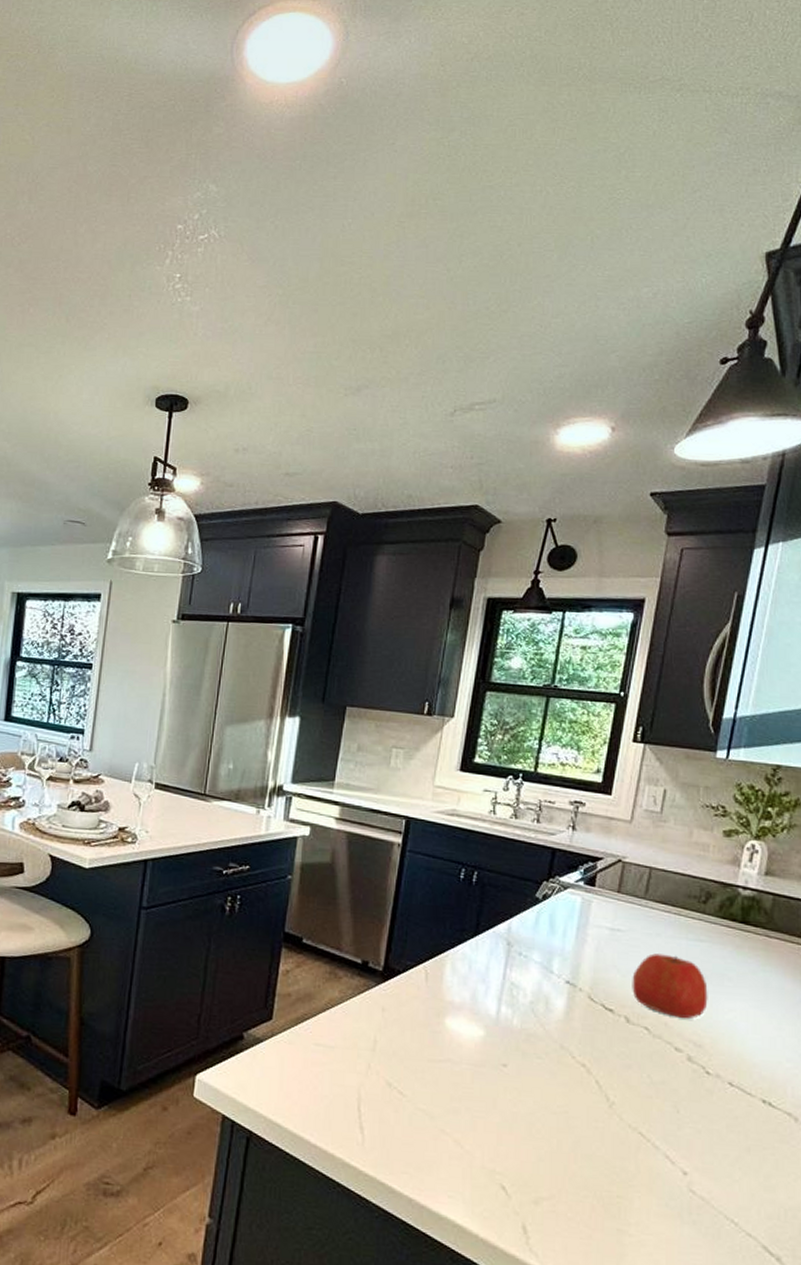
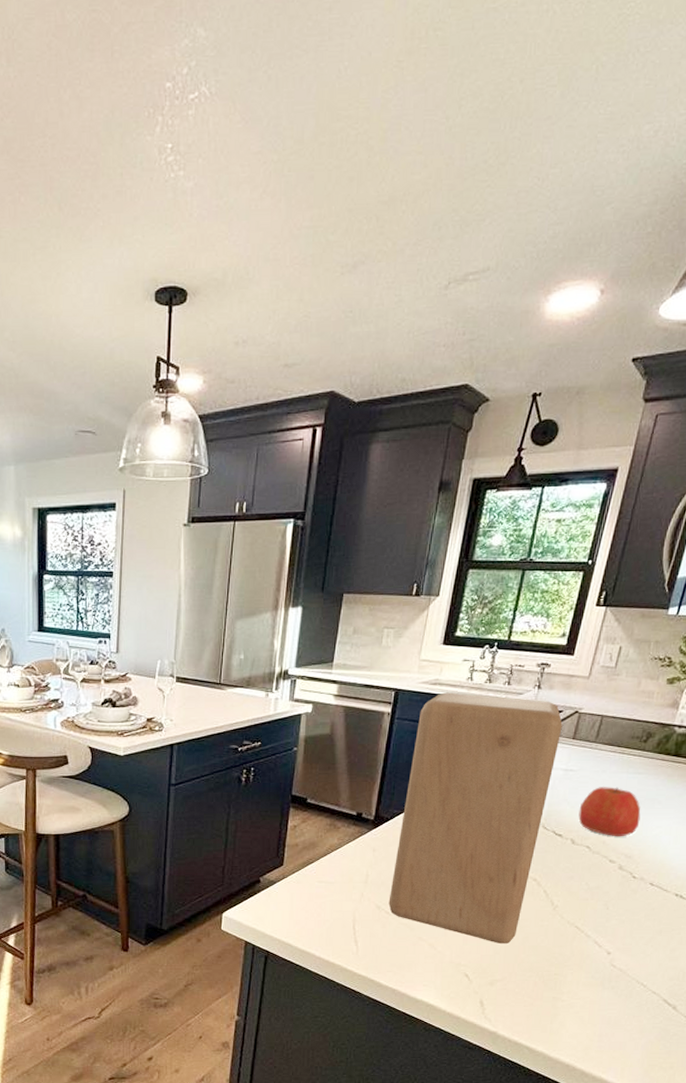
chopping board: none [402,825,604,1148] -> present [388,692,563,943]

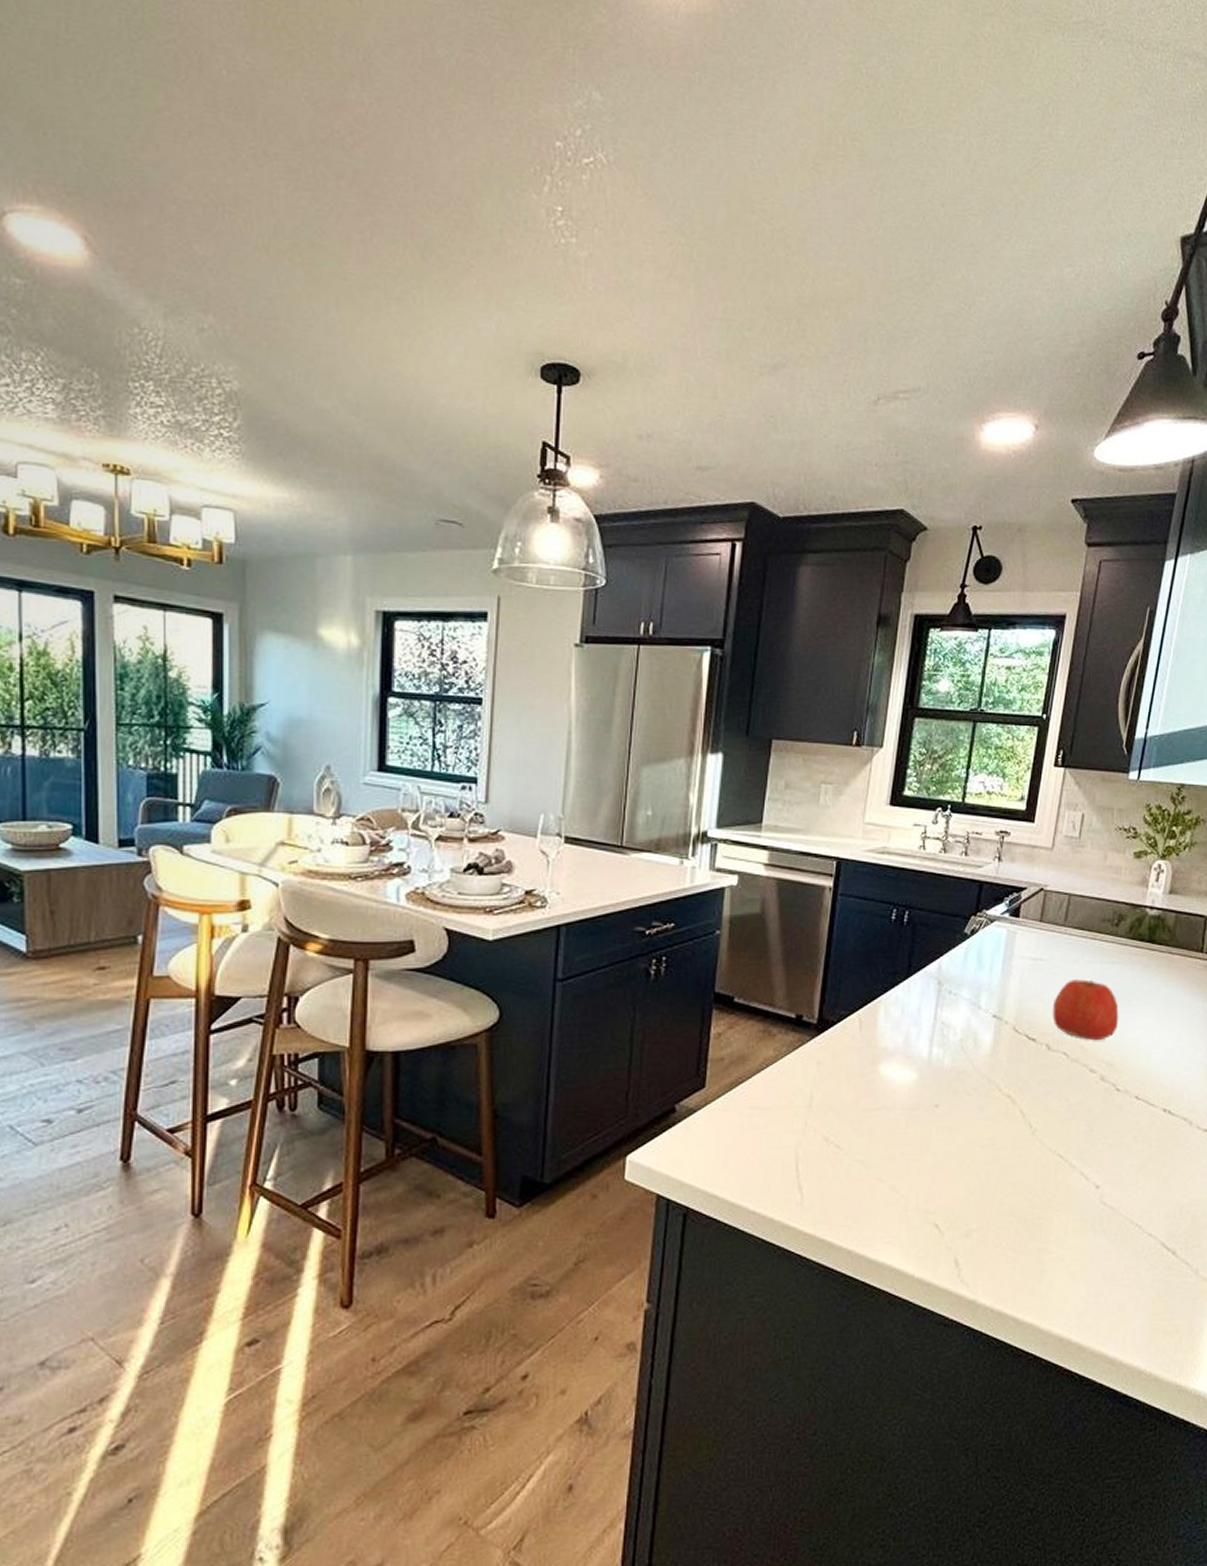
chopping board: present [388,692,563,943] -> none [838,863,1028,1181]

